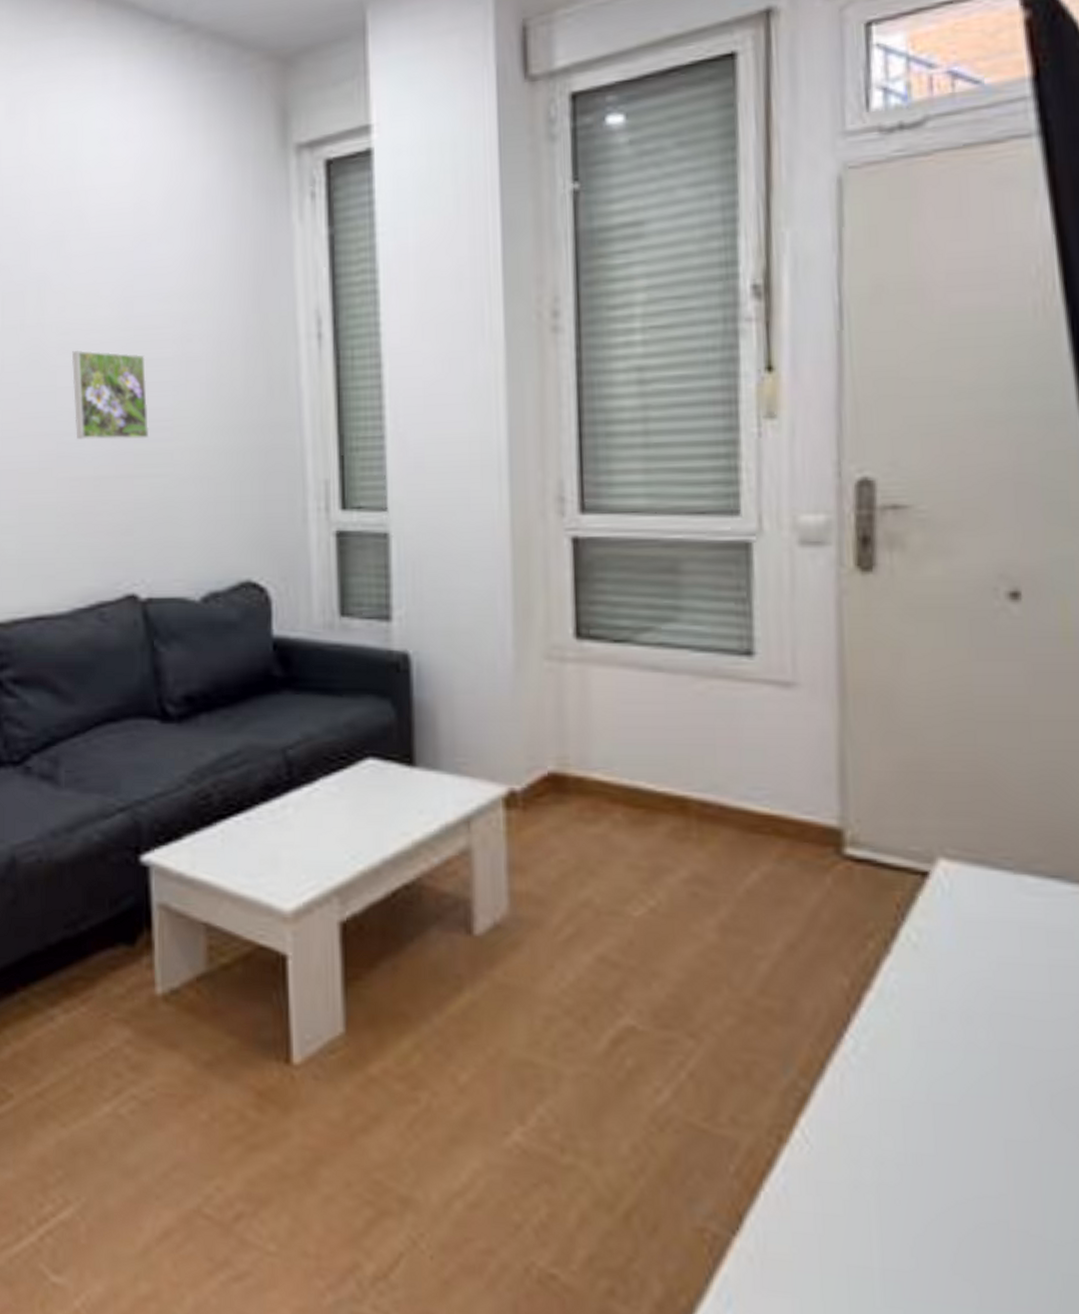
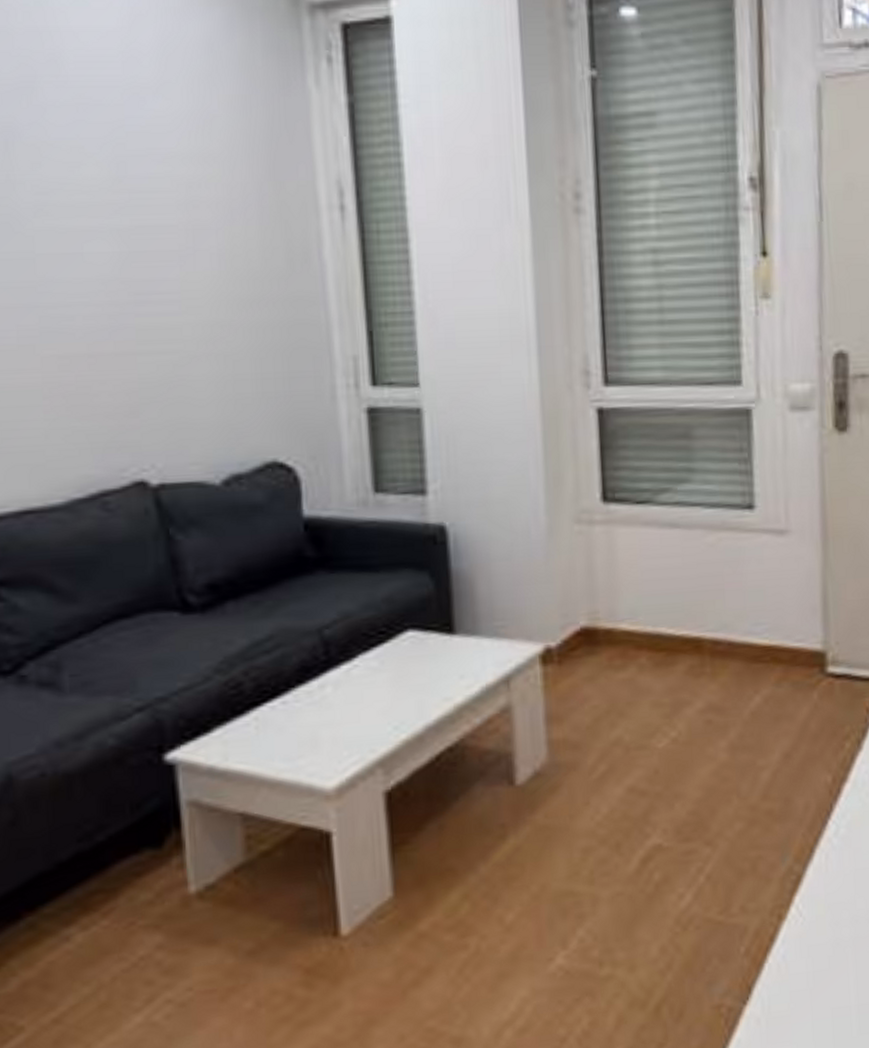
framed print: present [71,350,150,440] -> none [52,213,153,314]

